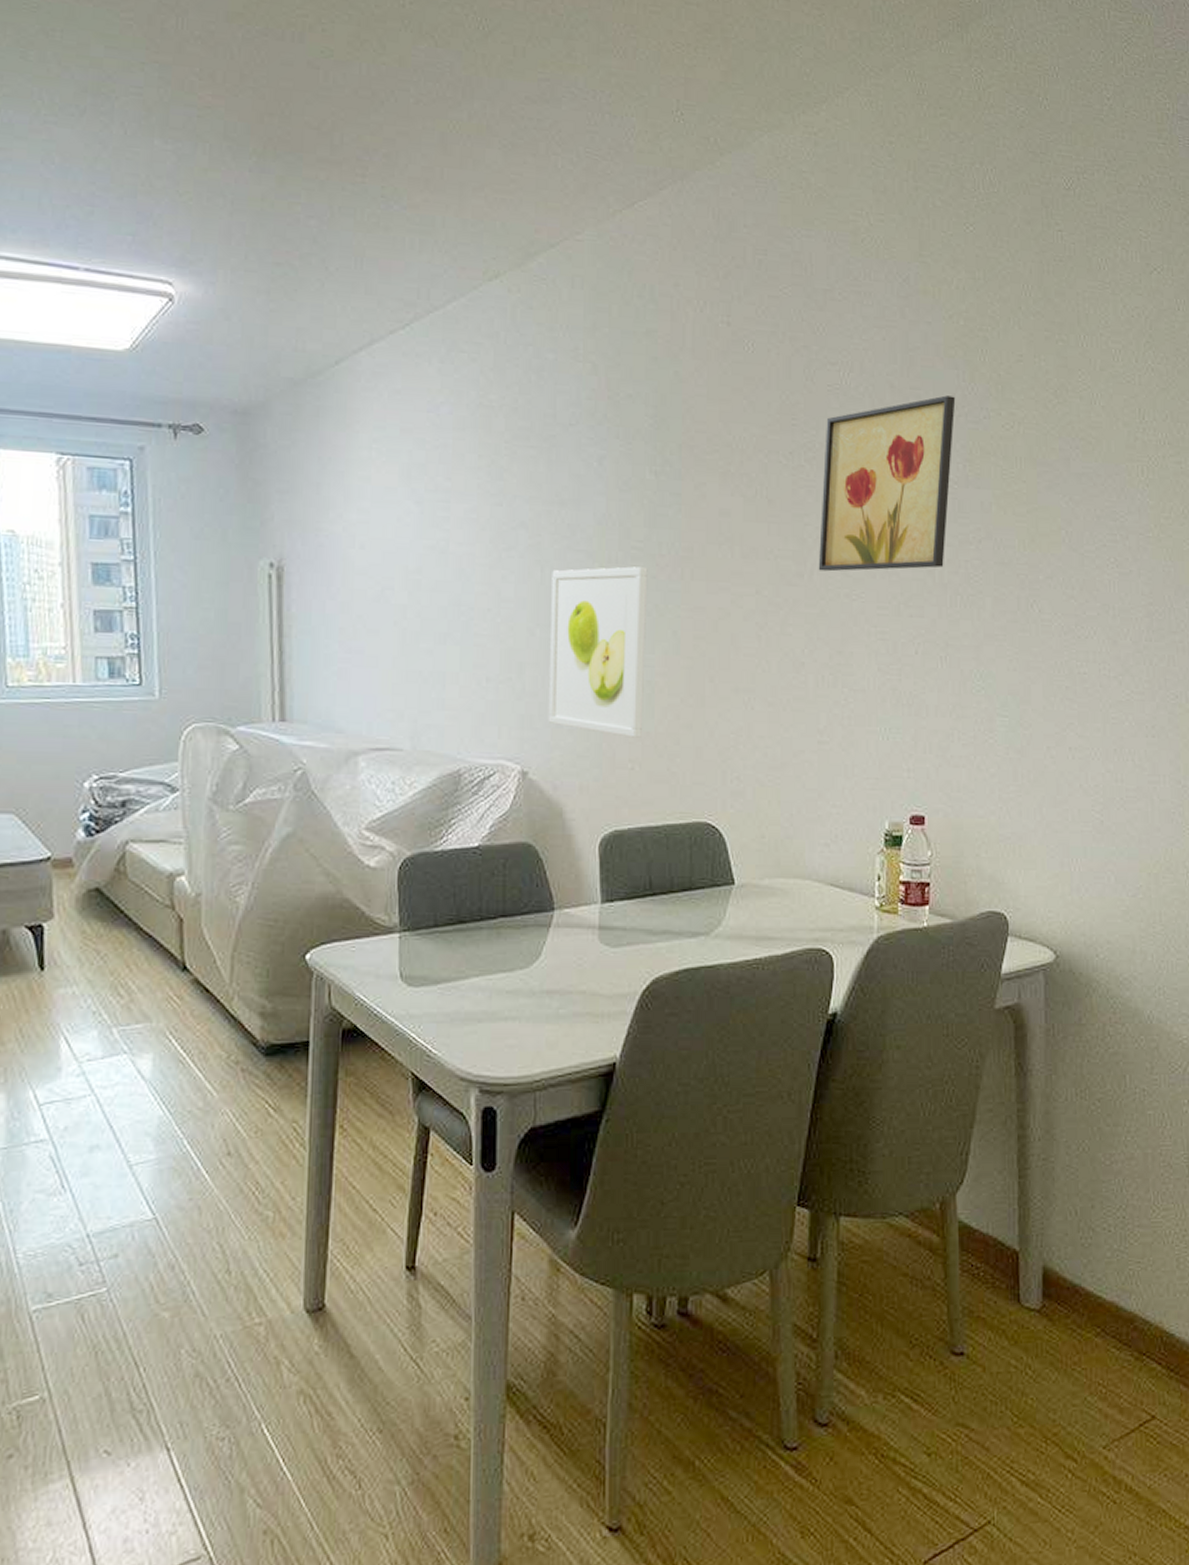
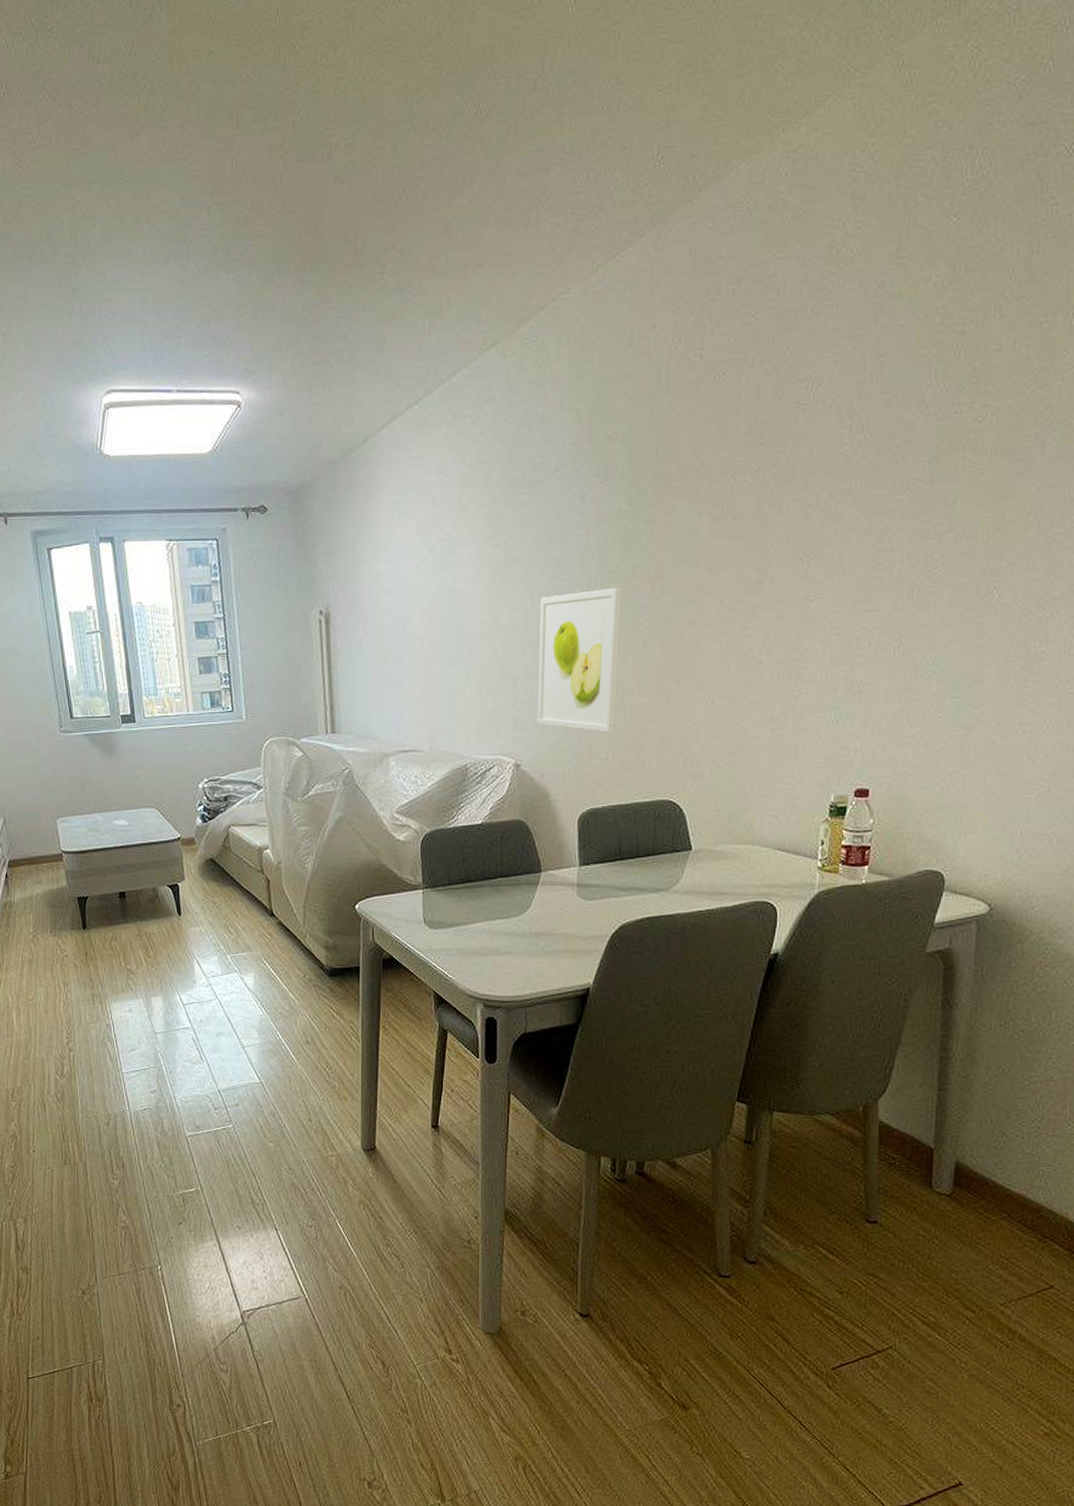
wall art: present [818,395,956,572] -> none [778,396,926,577]

